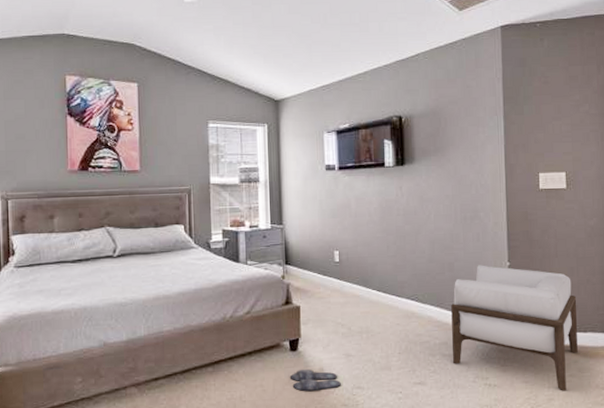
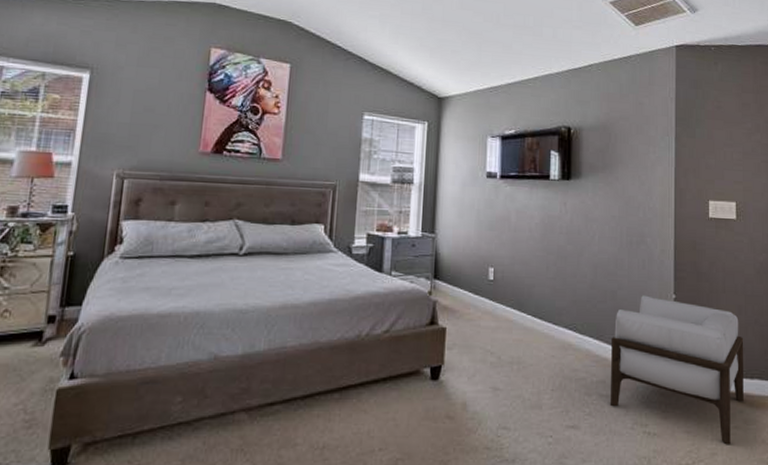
slippers: present [291,369,341,392] -> none [428,402,485,430]

